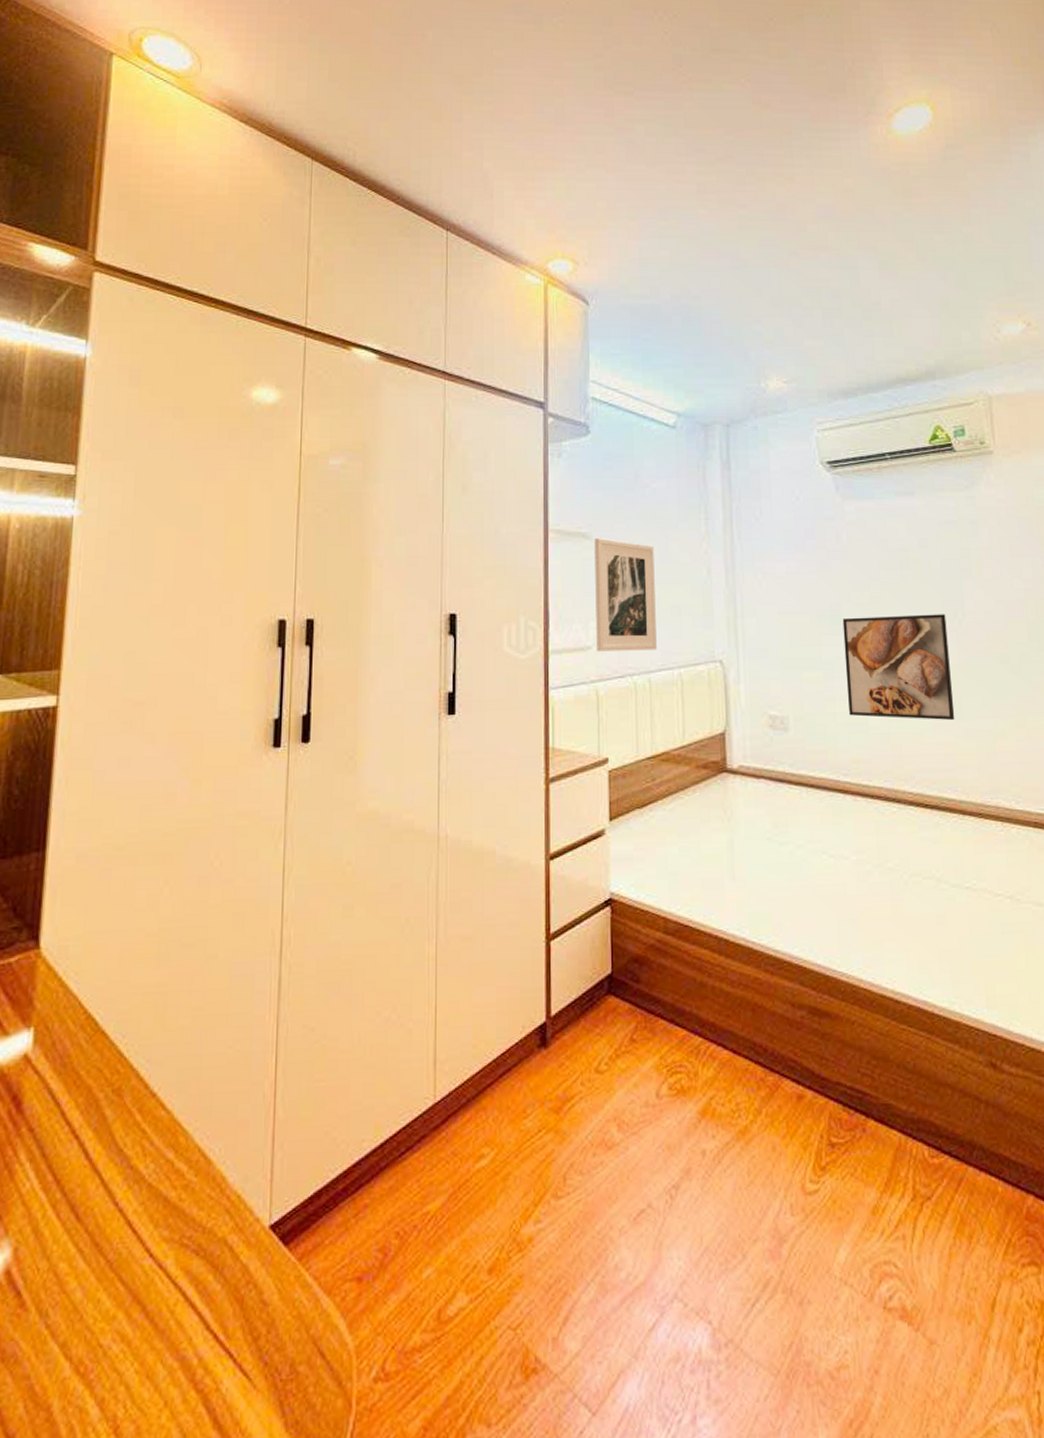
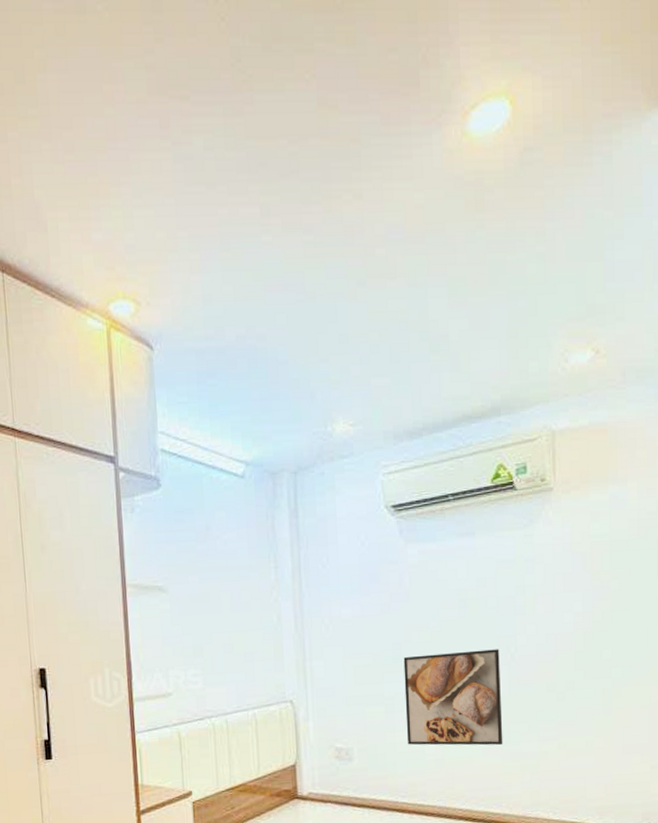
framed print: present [594,537,657,652] -> none [170,590,232,697]

